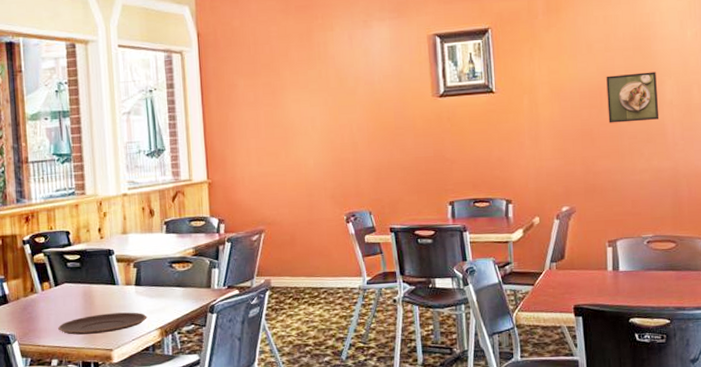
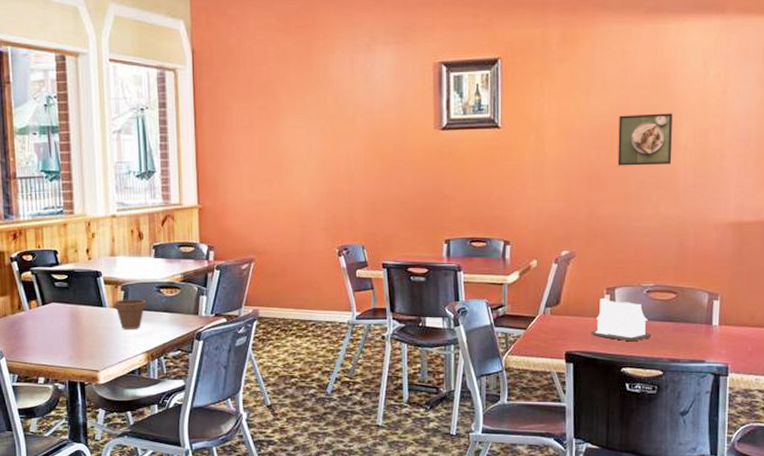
plate: present [58,312,147,335] -> none [45,335,134,354]
flower pot: none [126,275,159,307] -> present [114,299,146,330]
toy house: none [596,250,656,292] -> present [590,297,651,341]

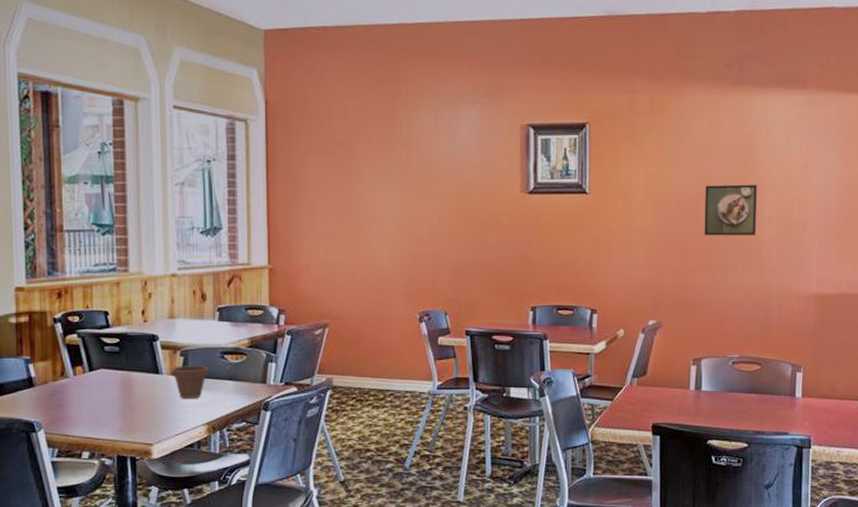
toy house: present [590,297,651,341] -> none [677,368,737,412]

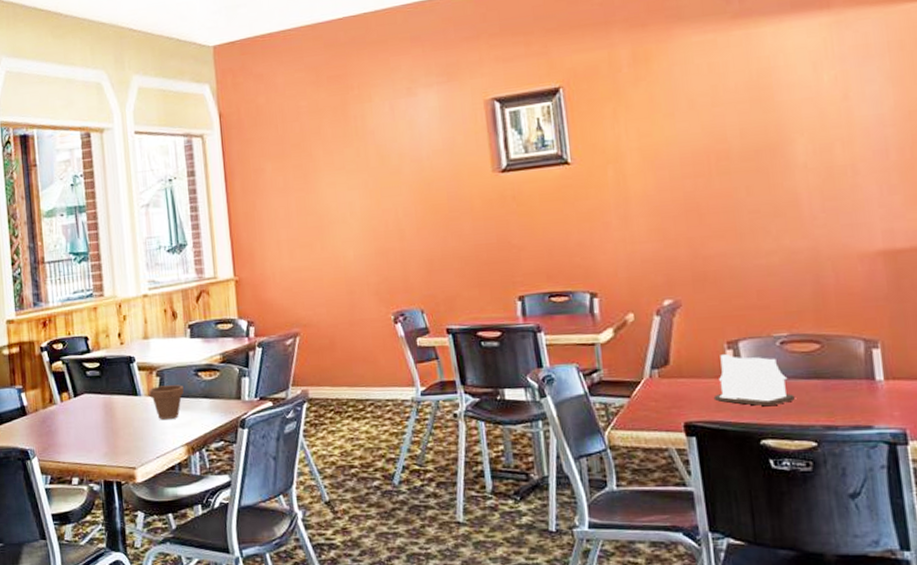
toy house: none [677,368,737,412] -> present [713,353,795,406]
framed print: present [704,184,757,236] -> none [715,128,790,195]

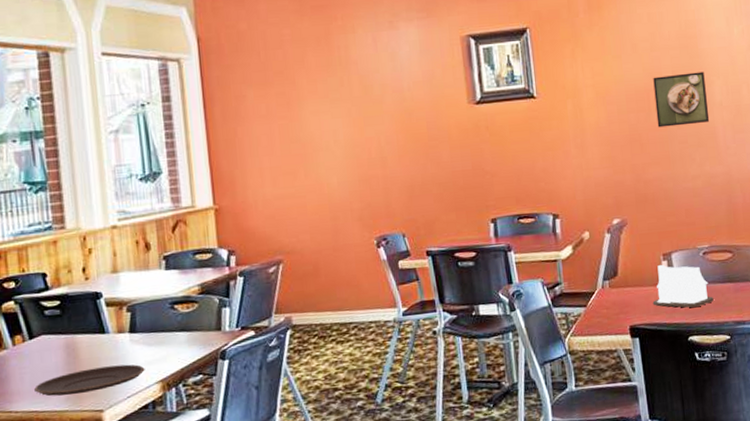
plate: none [78,426,172,451] -> present [34,364,145,396]
flower pot: present [149,385,184,421] -> none [118,319,158,358]
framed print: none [715,128,790,195] -> present [653,72,710,128]

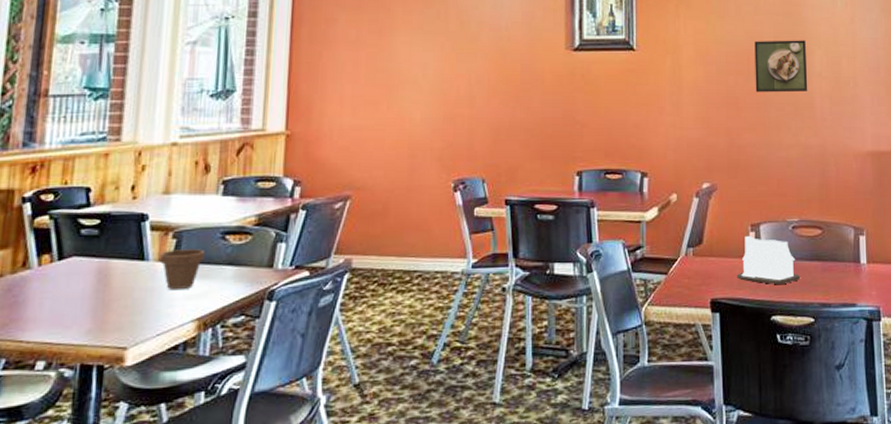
plate: present [34,364,145,396] -> none [53,297,182,327]
flower pot: none [118,319,158,358] -> present [160,249,205,291]

